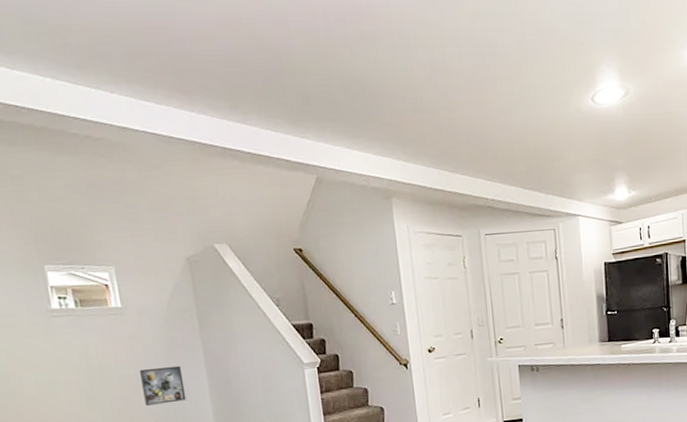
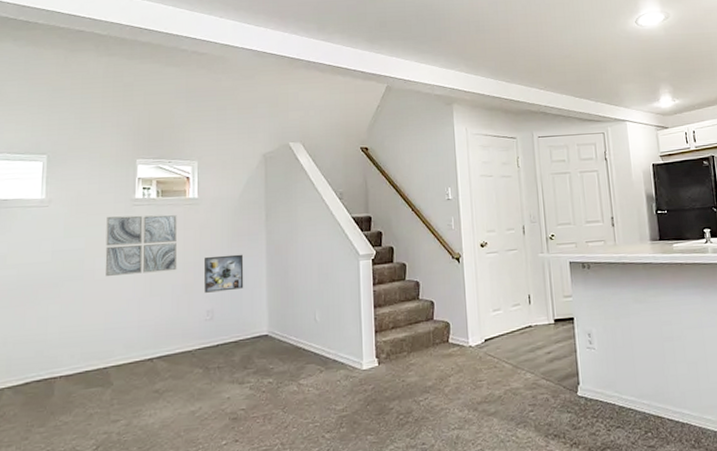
wall art: none [24,325,113,392] -> present [105,214,178,276]

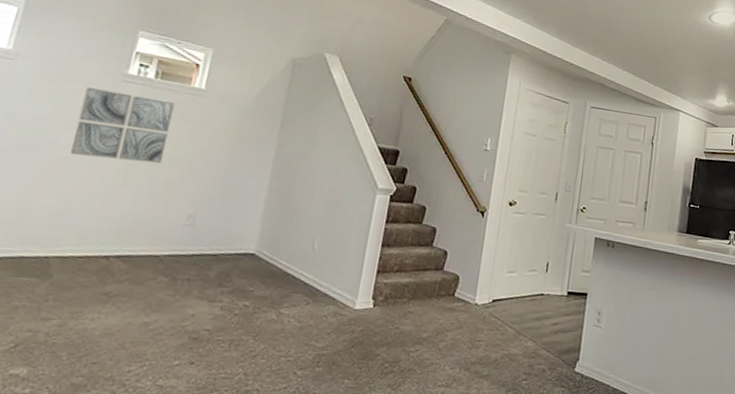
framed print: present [204,254,244,293] -> none [189,156,245,199]

